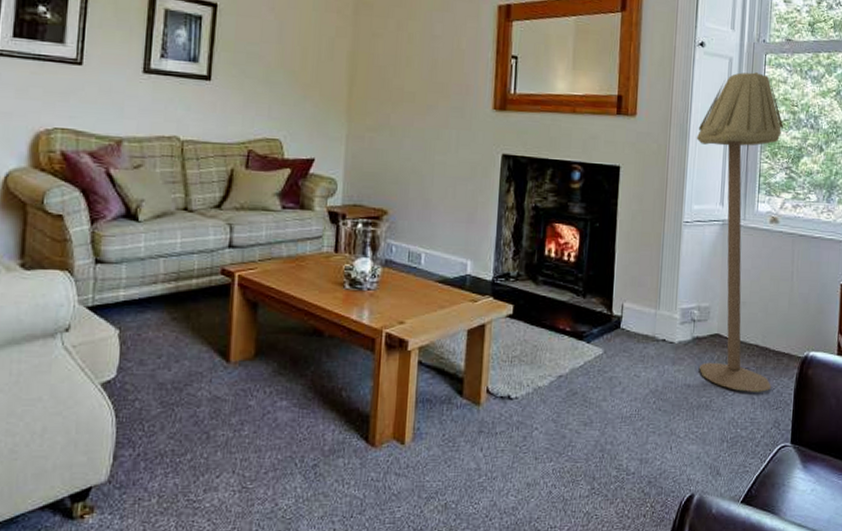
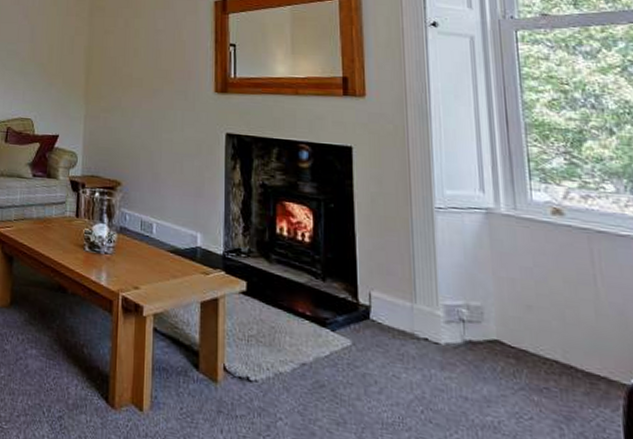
floor lamp: present [696,72,783,392] -> none [439,50,586,423]

